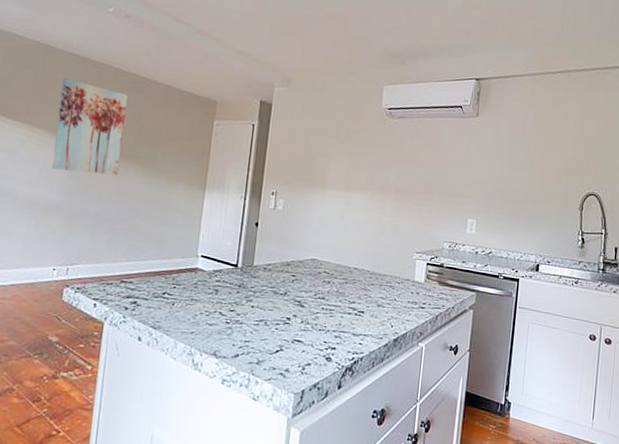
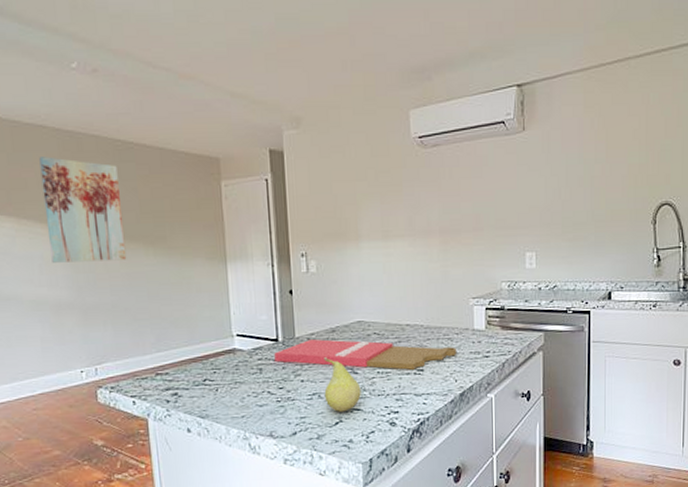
cutting board: none [231,269,397,311] -> present [274,339,457,370]
fruit: none [270,288,305,341] -> present [324,357,361,412]

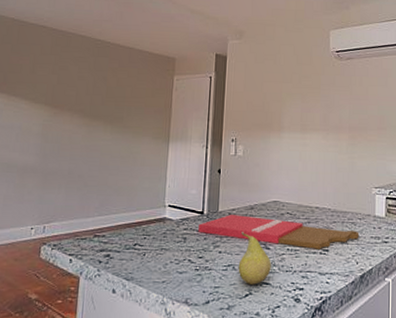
wall art: present [39,157,127,263] -> none [27,49,94,135]

